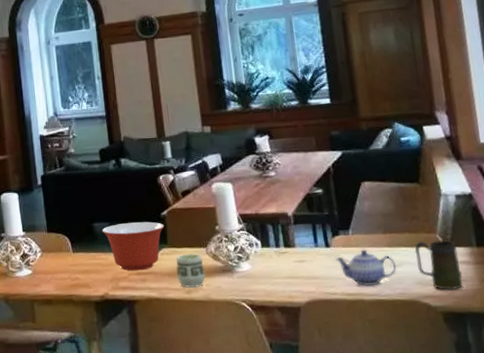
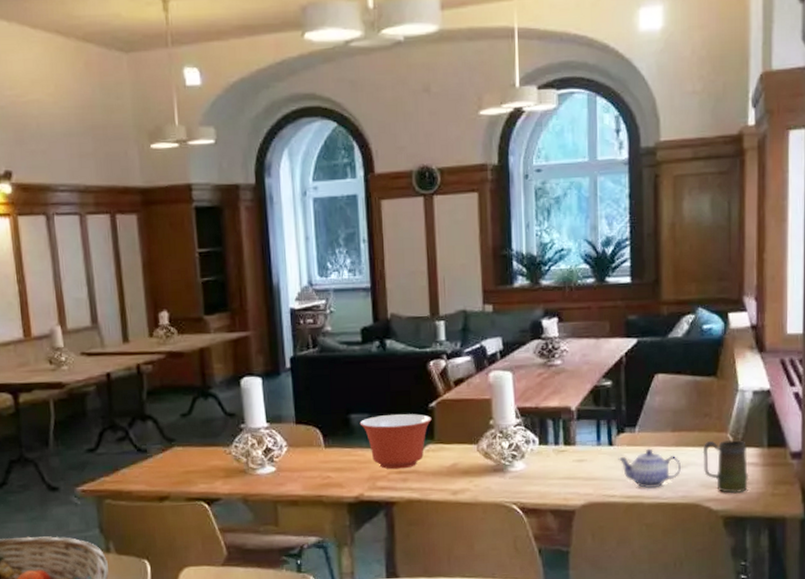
cup: present [176,253,205,288] -> none [442,450,474,489]

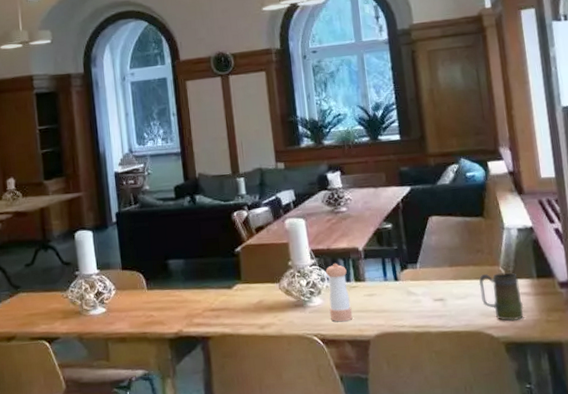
mixing bowl: present [359,414,432,470] -> none [176,258,238,308]
pepper shaker: none [532,423,558,490] -> present [326,263,353,322]
teapot: present [618,448,681,488] -> none [404,282,461,318]

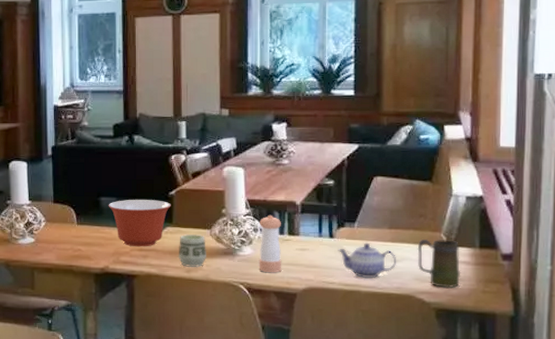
mixing bowl: none [176,258,238,308] -> present [108,200,171,247]
cup: none [250,288,278,323] -> present [178,233,206,267]
teapot: none [404,282,461,318] -> present [338,242,396,279]

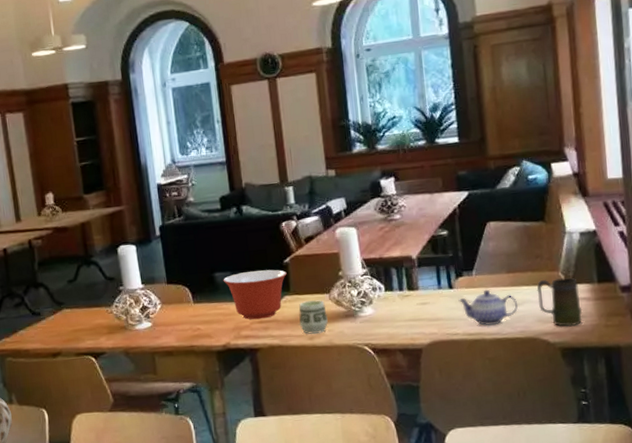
pepper shaker: present [259,214,282,273] -> none [378,272,405,331]

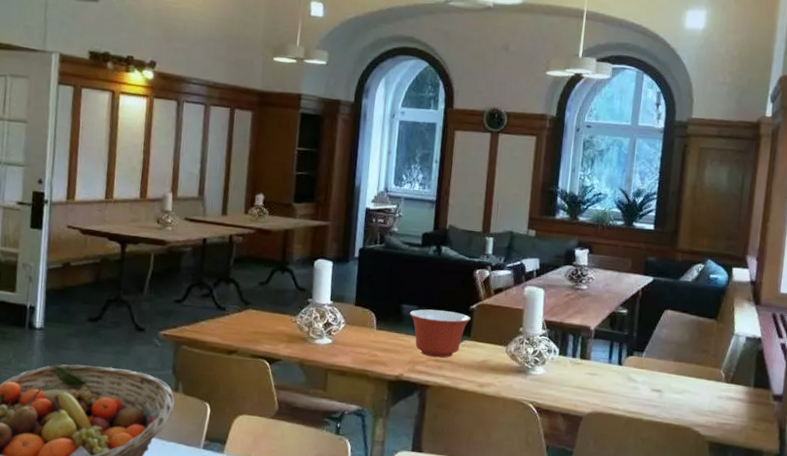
cup: present [299,299,328,334] -> none [472,349,501,383]
teapot: present [458,289,518,326] -> none [625,372,678,408]
mug: present [537,278,583,327] -> none [697,374,736,424]

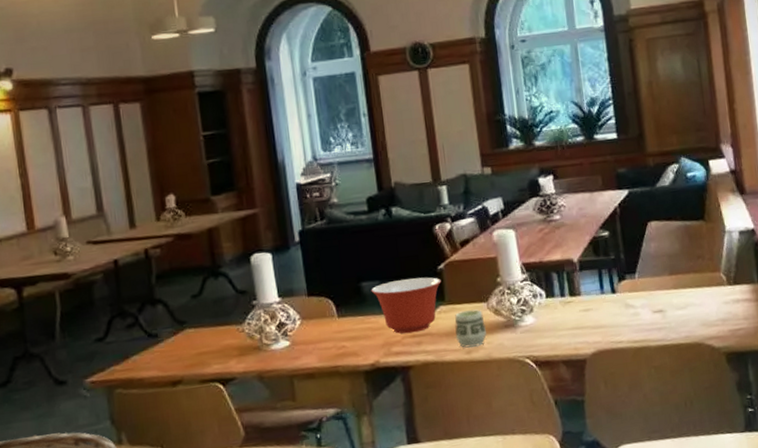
cup: none [472,349,501,383] -> present [455,309,486,348]

